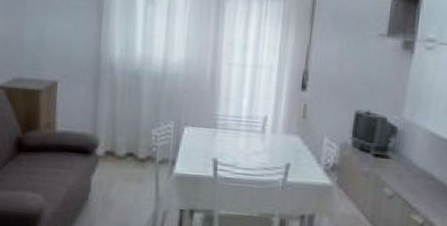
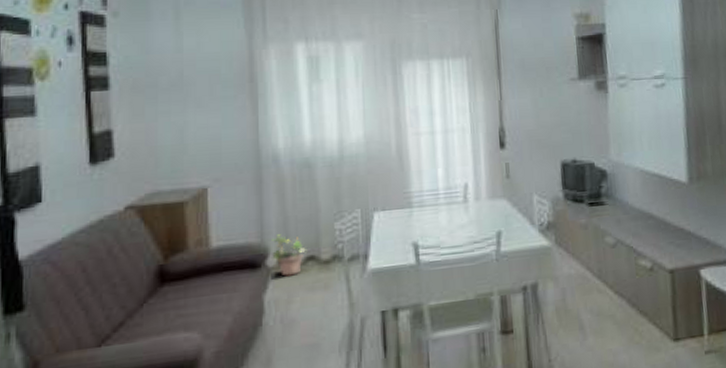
potted plant: none [99,130,127,166] -> present [271,234,306,277]

